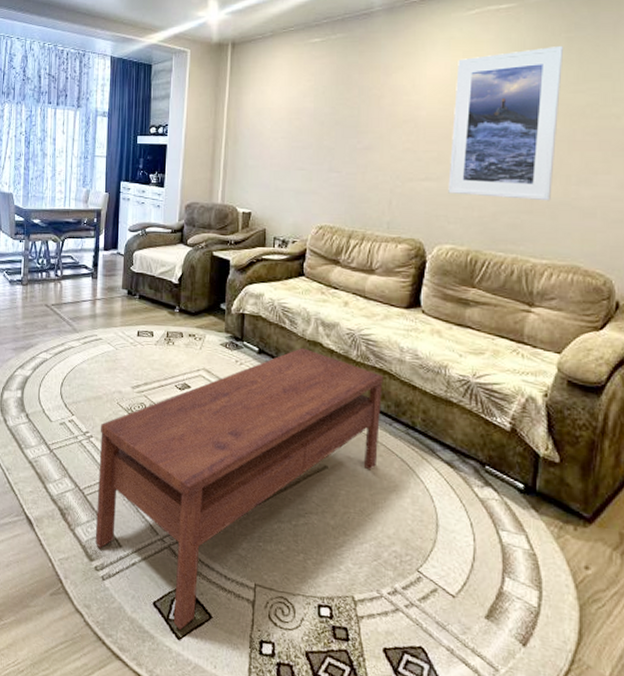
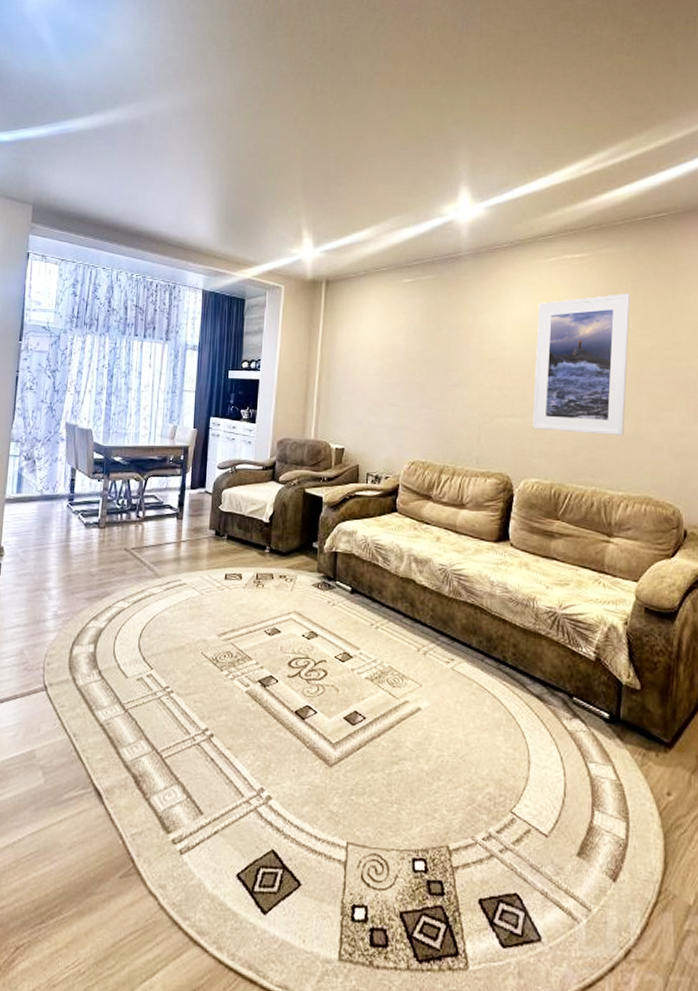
coffee table: present [95,347,384,630] -> none [173,585,475,902]

